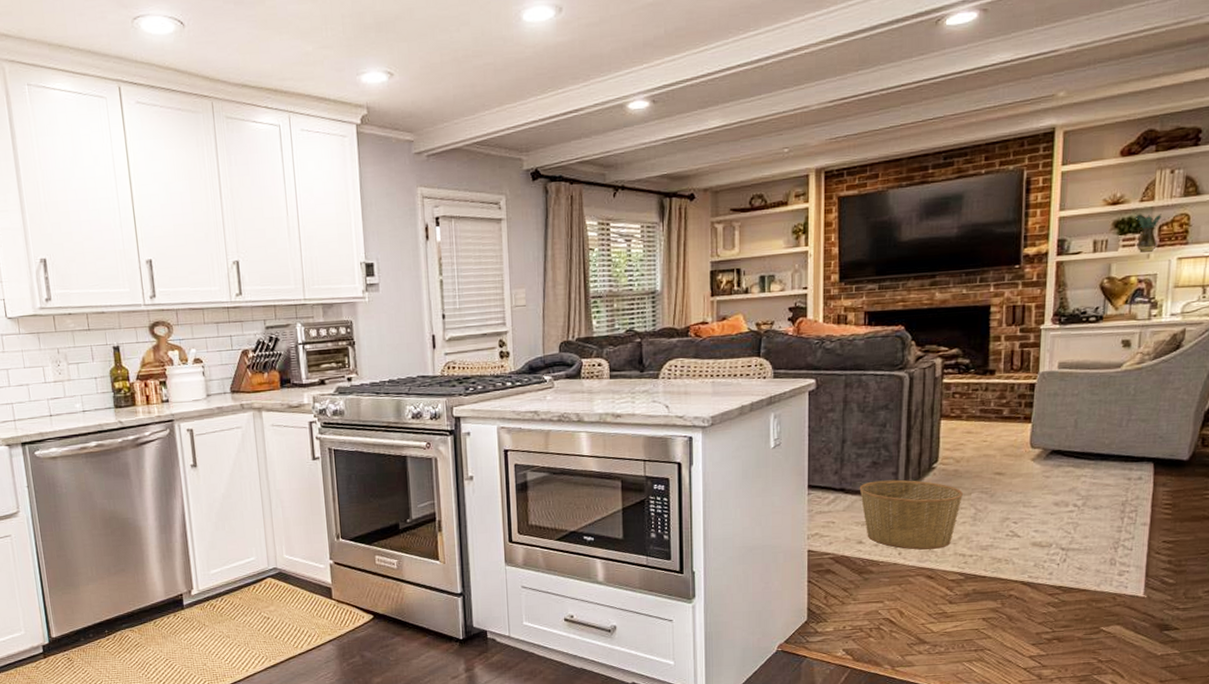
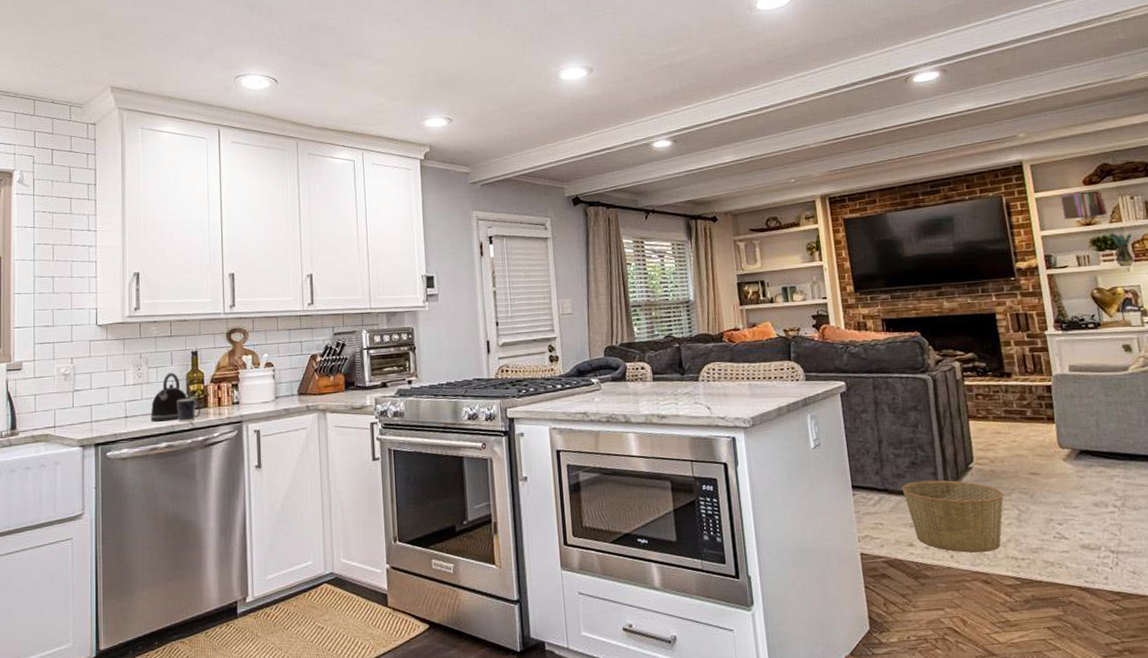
kettle: none [75,369,114,421] -> present [150,372,188,422]
mug: none [102,396,129,421] -> present [176,398,201,423]
books: none [1089,162,1141,197] -> present [1061,190,1108,219]

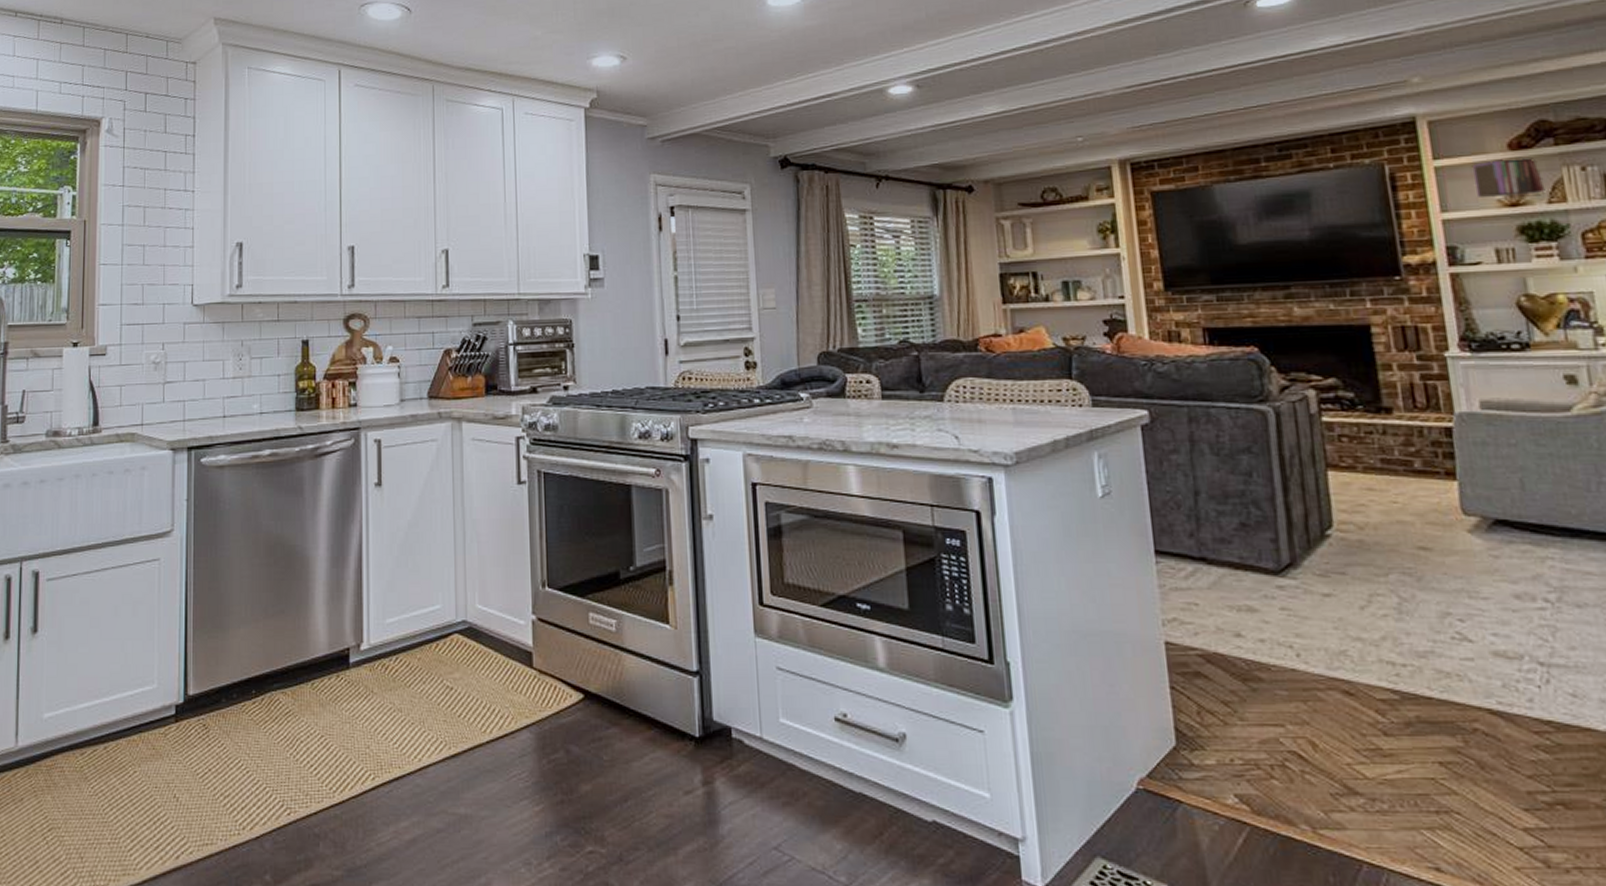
kettle: present [150,372,188,422] -> none [252,365,297,424]
mug: present [176,398,201,423] -> none [283,397,312,426]
basket: present [901,480,1004,553] -> none [1226,549,1377,651]
vase: present [1108,232,1134,266] -> none [1544,216,1584,265]

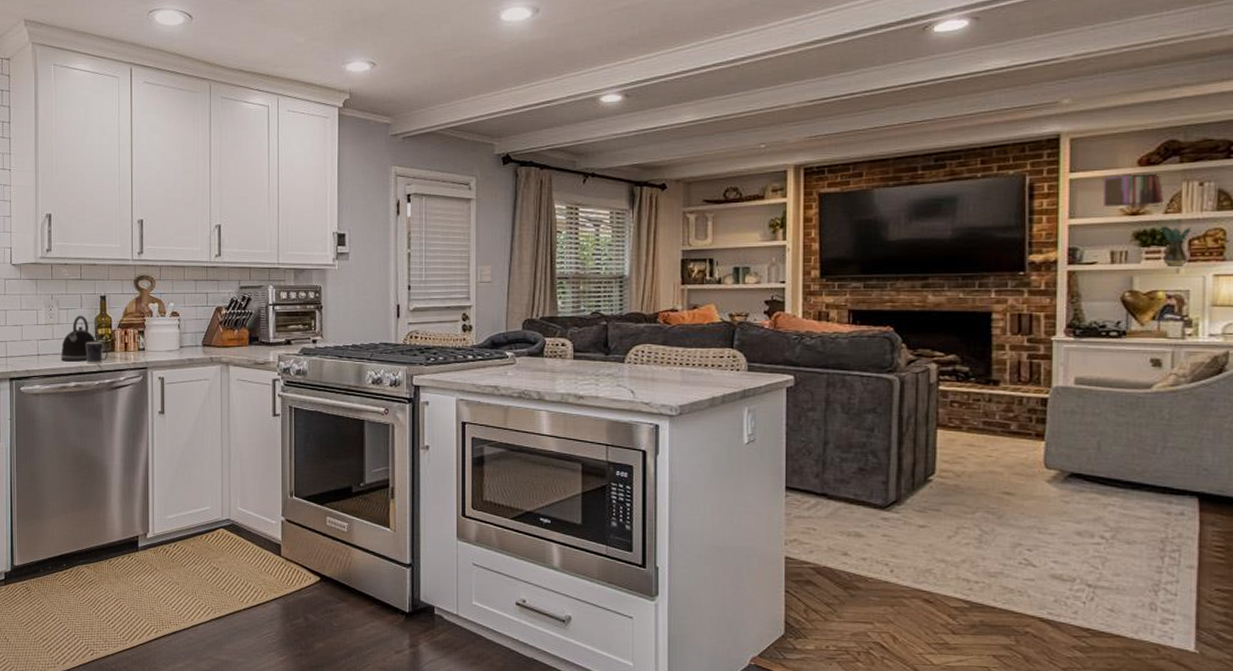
kettle: none [252,365,297,424] -> present [61,315,96,362]
mug: none [283,397,312,426] -> present [85,341,108,364]
vase: none [1544,216,1584,265] -> present [1159,225,1191,267]

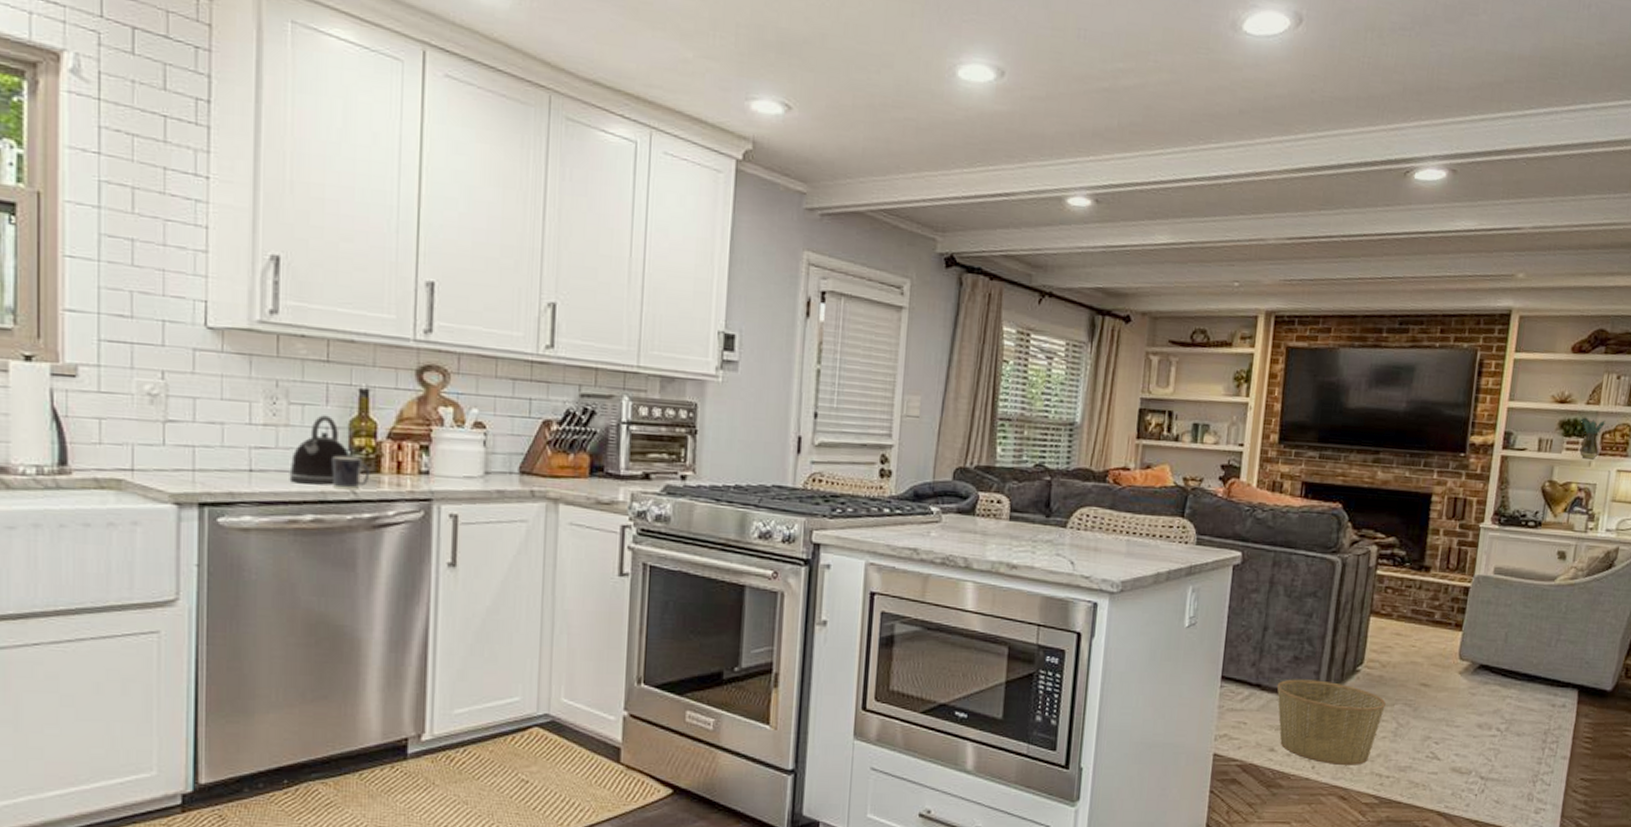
basket: none [844,488,965,570] -> present [1277,679,1386,765]
books: present [1104,172,1164,207] -> none [1539,359,1588,395]

